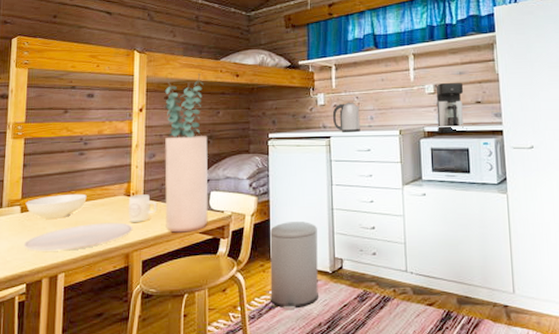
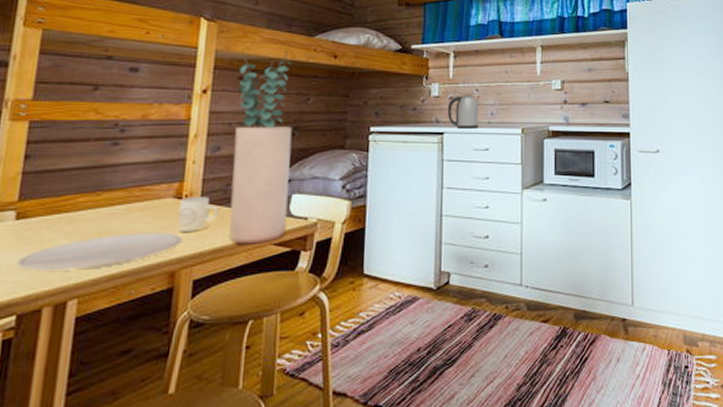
bowl: present [25,193,88,219] -> none [24,195,121,228]
pedal bin: present [270,222,318,309] -> none [360,230,422,334]
coffee maker: present [435,82,467,133] -> none [563,79,594,134]

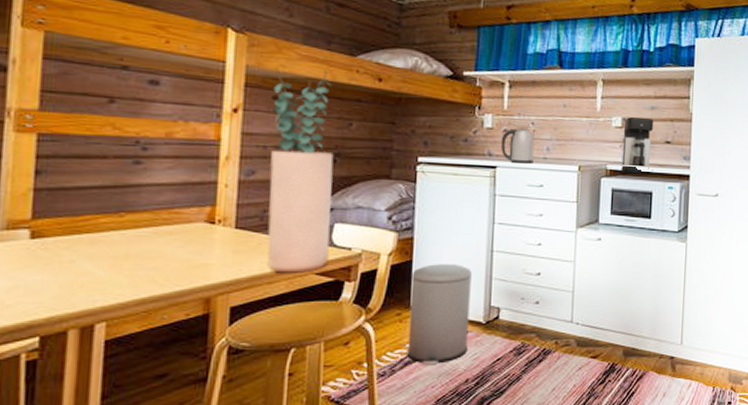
plate: present [16,232,183,271] -> none [34,257,218,293]
mug: present [177,197,220,233] -> none [210,222,257,259]
pedal bin: none [360,230,422,334] -> present [407,264,472,364]
coffee maker: none [563,79,594,134] -> present [621,117,654,174]

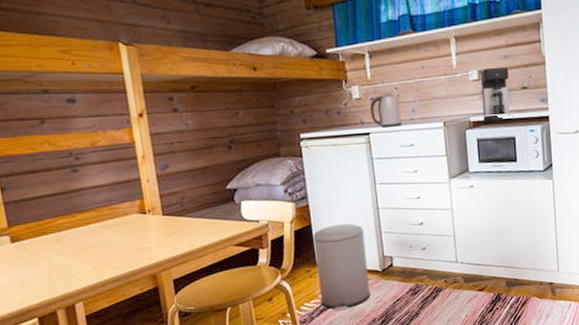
vase: present [267,70,334,273] -> none [167,67,243,248]

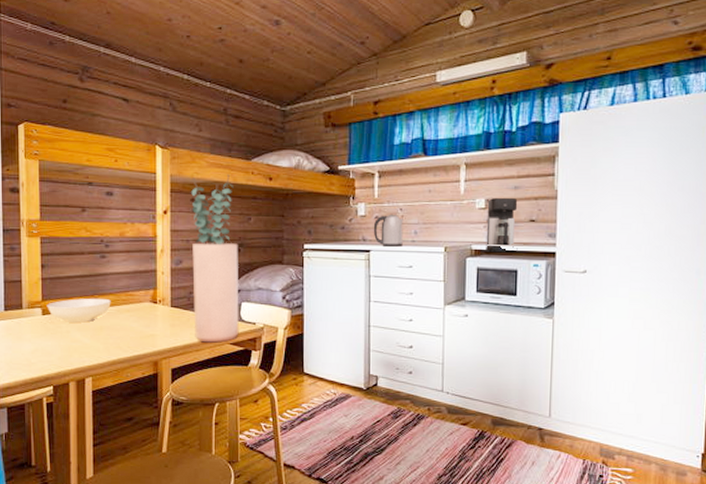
bowl: none [15,215,94,247] -> present [47,298,112,323]
vase: none [167,67,243,248] -> present [191,174,239,343]
pedal bin: present [313,223,370,310] -> none [303,337,353,422]

